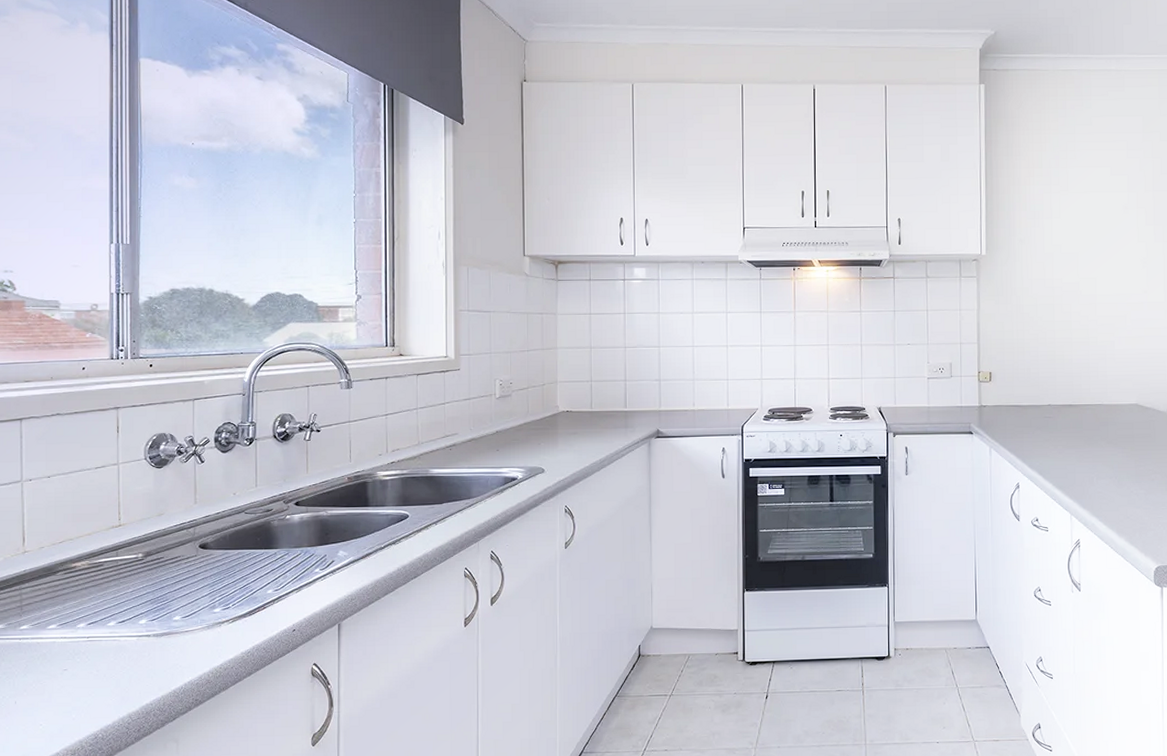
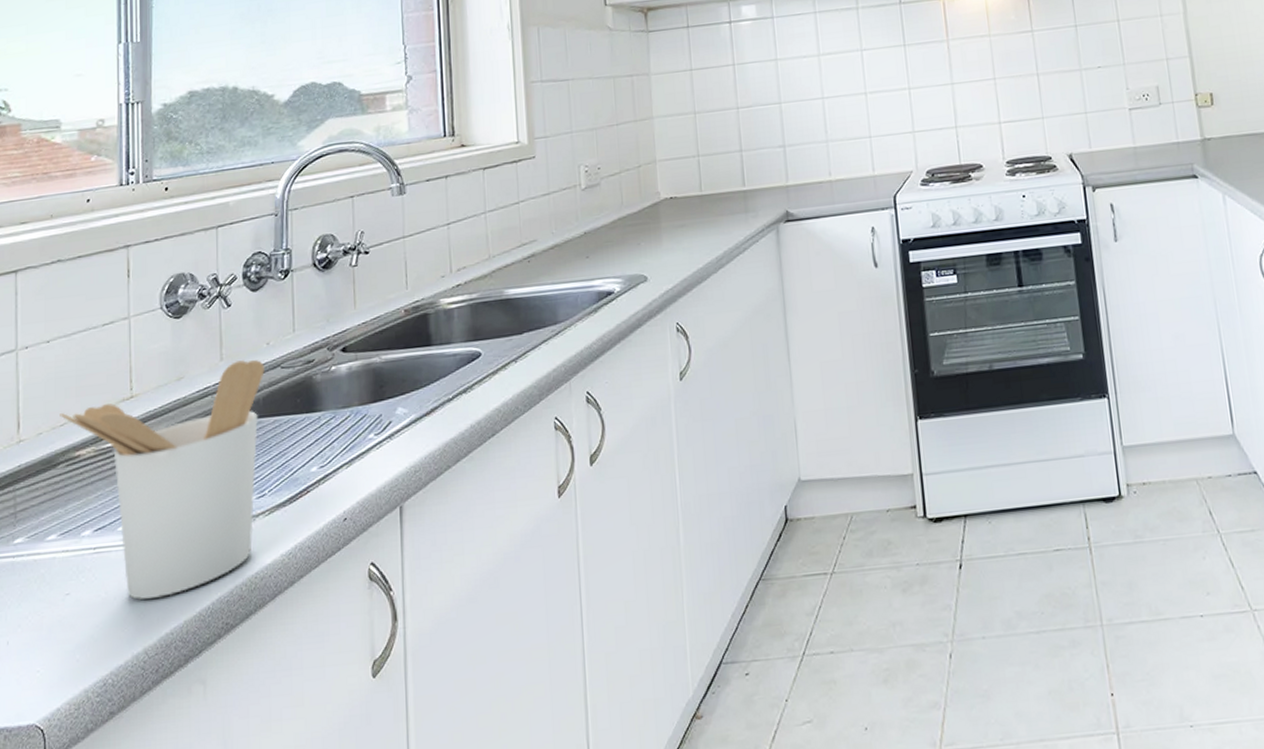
utensil holder: none [59,505,231,678] -> present [60,359,265,600]

